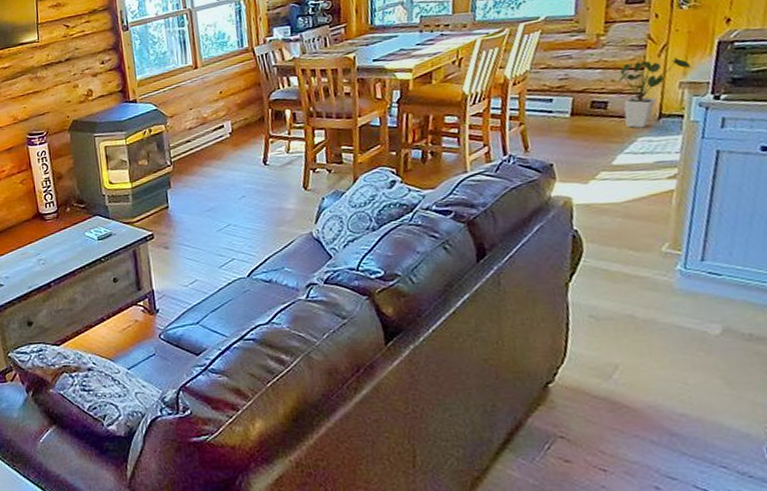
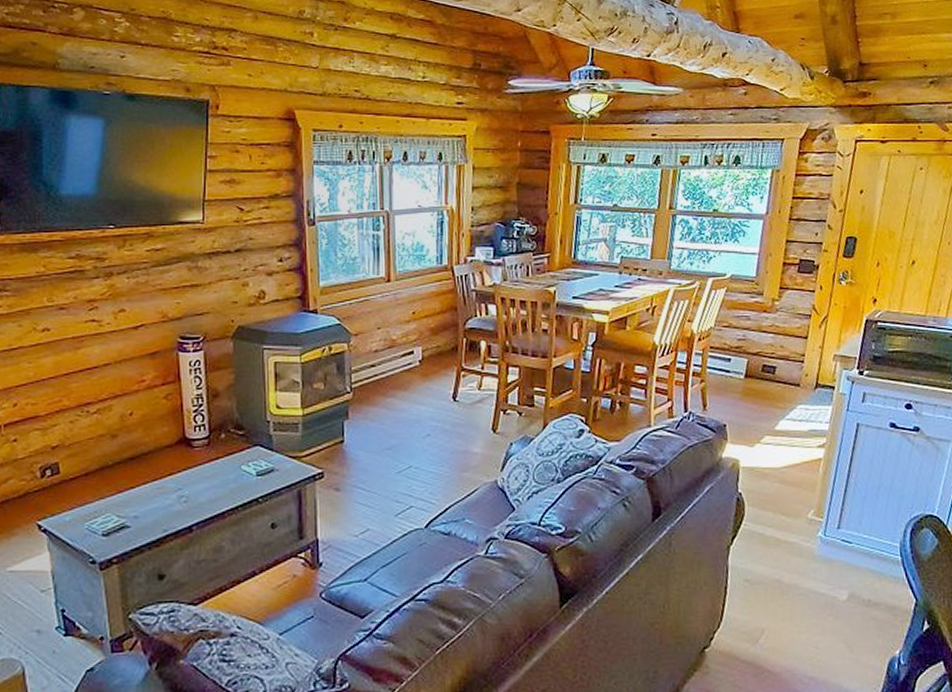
house plant: present [618,57,692,128] -> none [786,330,844,396]

